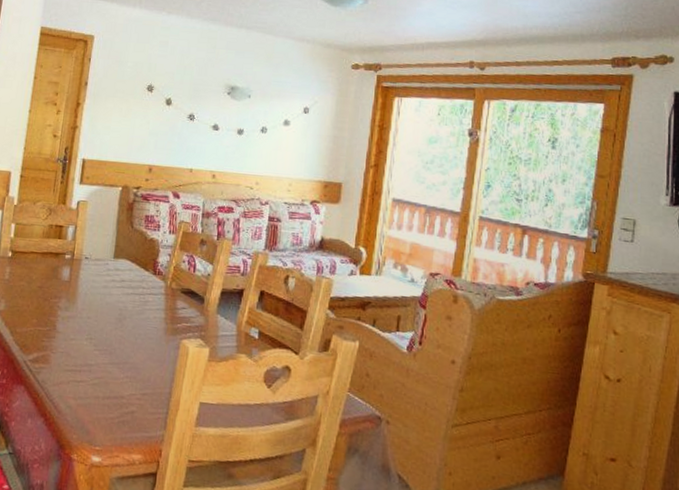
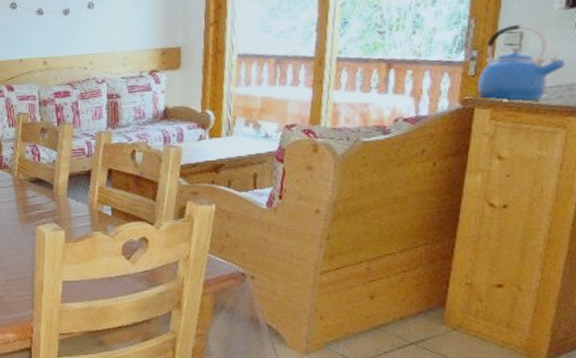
kettle: none [597,212,670,283] -> present [476,24,566,101]

